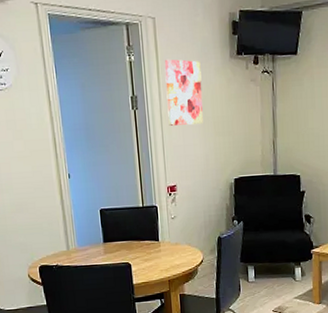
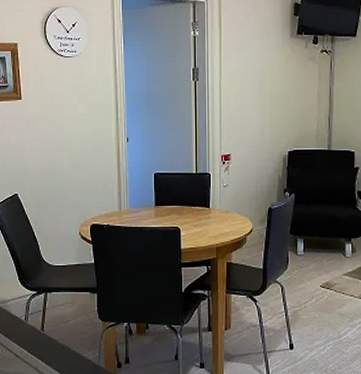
wall art: present [164,59,203,126] -> none [227,35,262,97]

